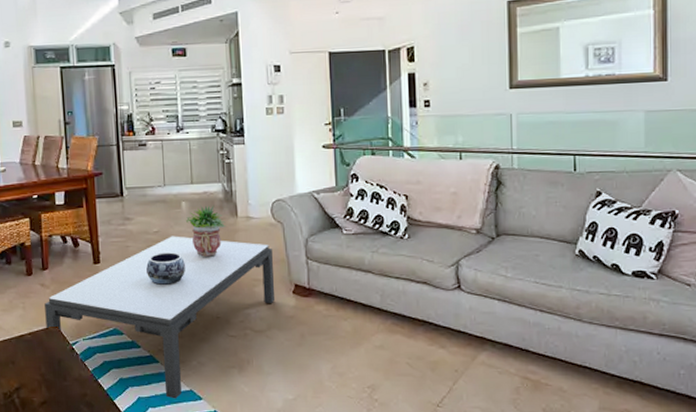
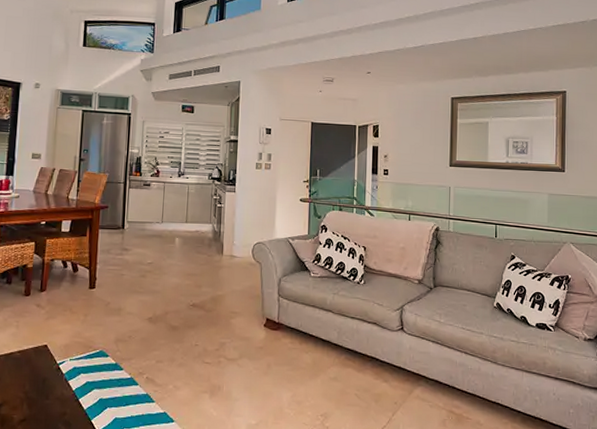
coffee table: present [45,236,276,399] -> none [36,268,250,421]
decorative bowl: present [146,252,185,286] -> none [137,282,172,313]
potted plant: present [185,205,226,257] -> none [177,242,212,289]

